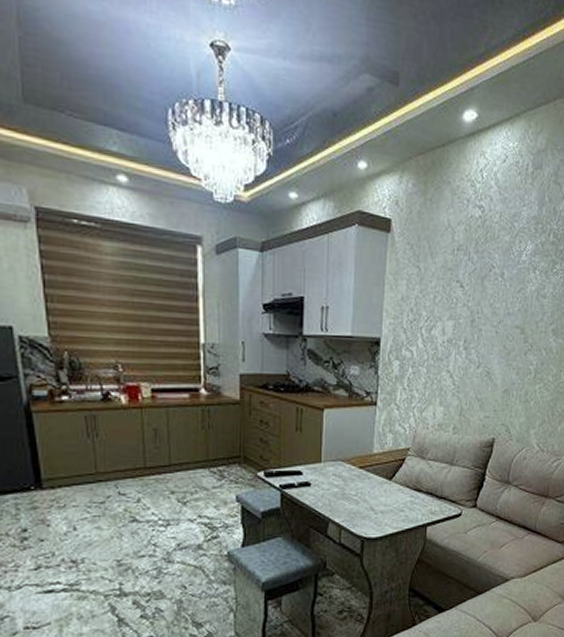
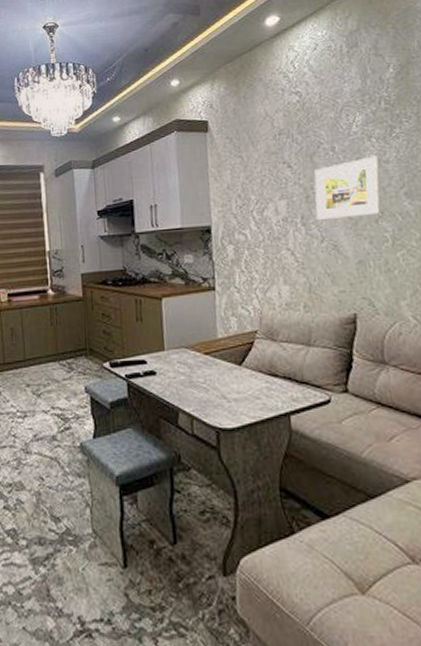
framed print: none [477,288,539,347] -> present [314,155,382,220]

